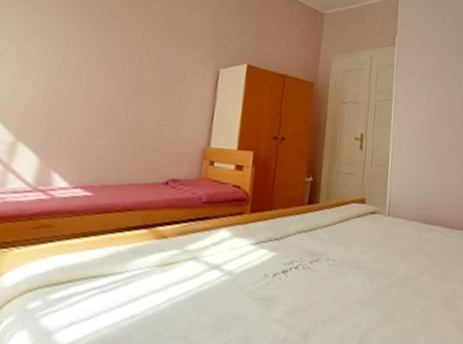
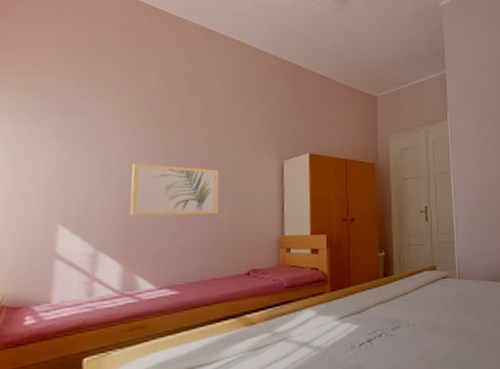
wall art: none [56,54,153,116] -> present [129,163,219,217]

